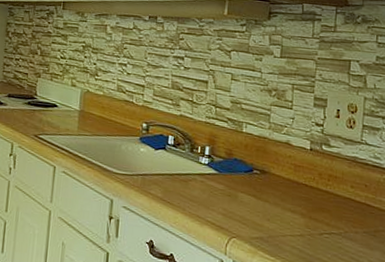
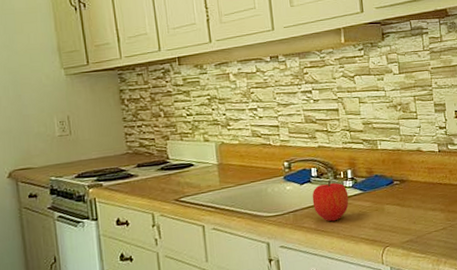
fruit: none [163,152,202,196] -> present [312,180,349,222]

